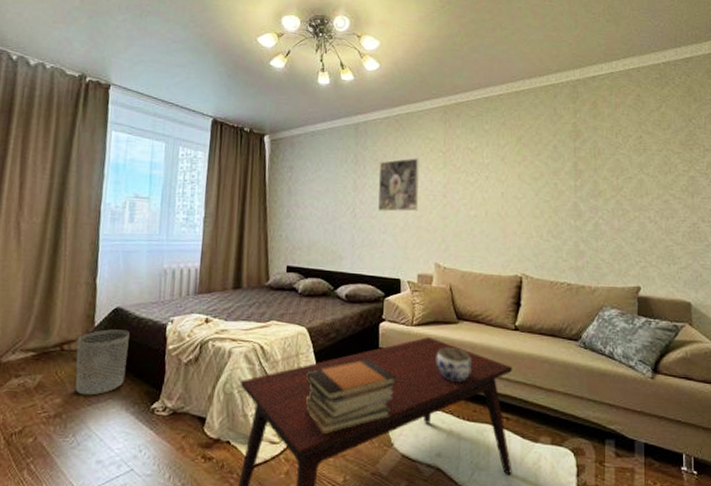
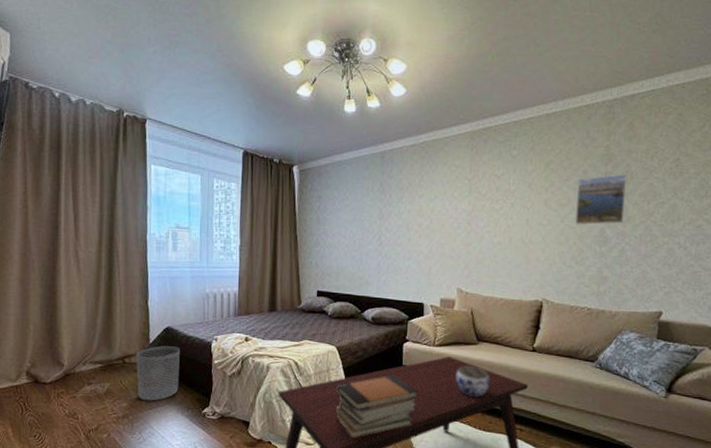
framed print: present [378,158,420,212] -> none [403,186,445,239]
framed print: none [548,150,596,199] -> present [574,174,627,225]

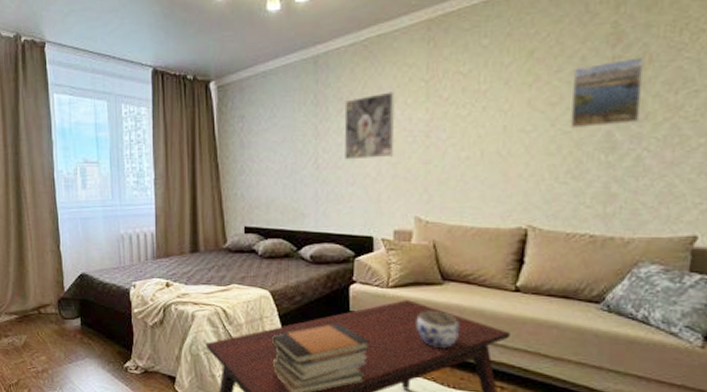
waste bin: present [136,346,180,401] -> none [52,294,98,355]
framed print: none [403,186,445,239] -> present [344,92,395,160]

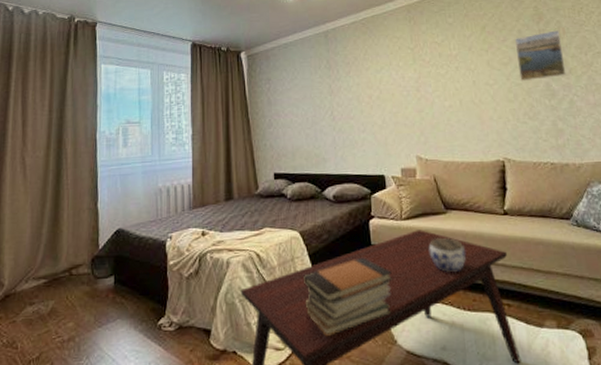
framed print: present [344,92,395,160] -> none [351,57,394,112]

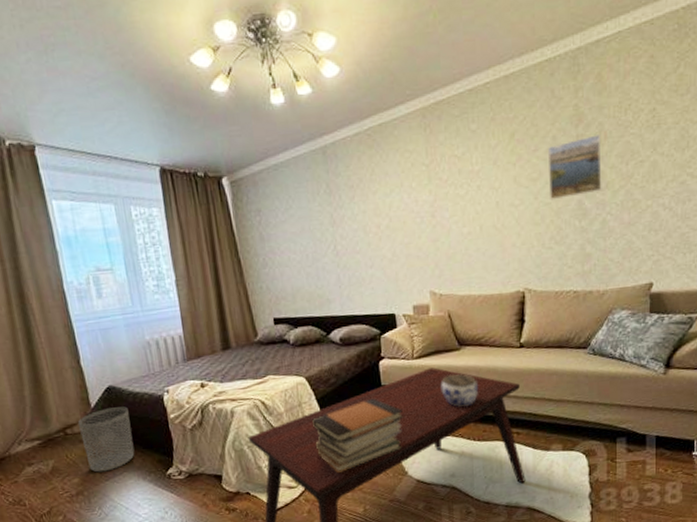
waste bin: none [84,250,132,317] -> present [78,406,135,473]

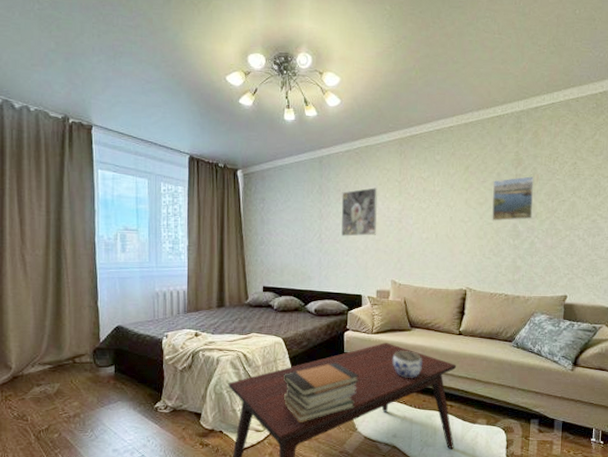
waste bin: present [78,406,135,473] -> none [87,344,131,399]
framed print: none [356,177,406,244] -> present [341,187,378,237]

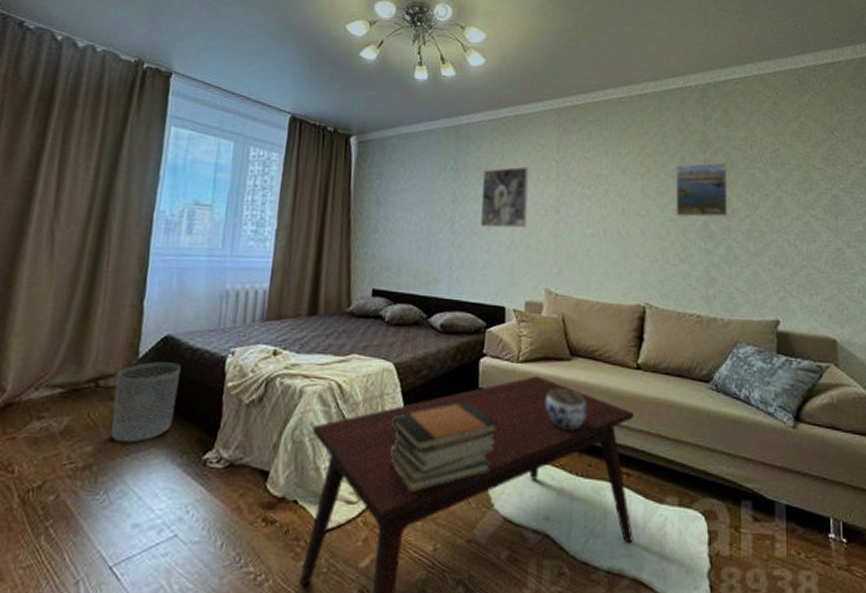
waste bin: none [87,344,131,399] -> present [111,361,181,443]

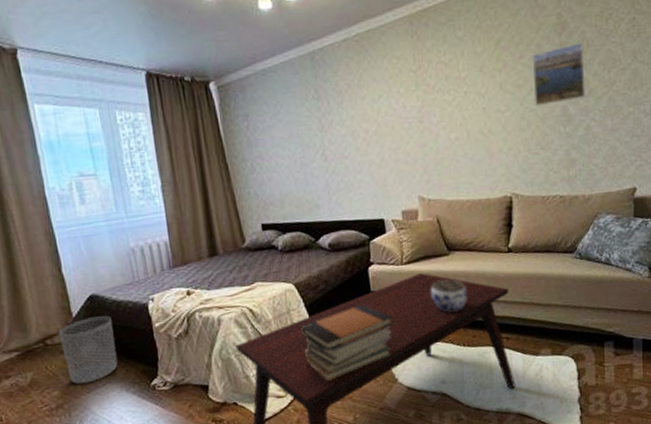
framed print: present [480,166,529,228] -> none [344,83,394,150]

